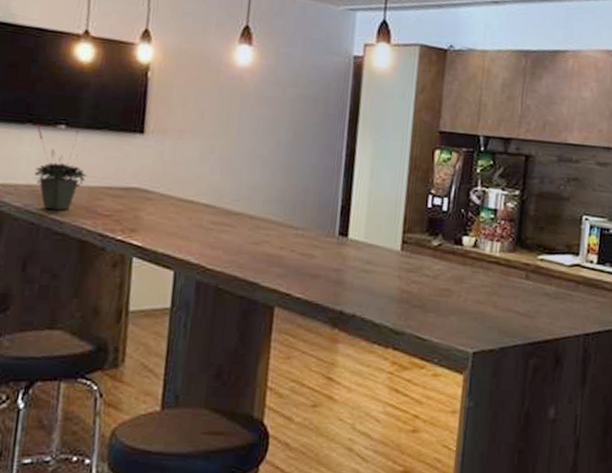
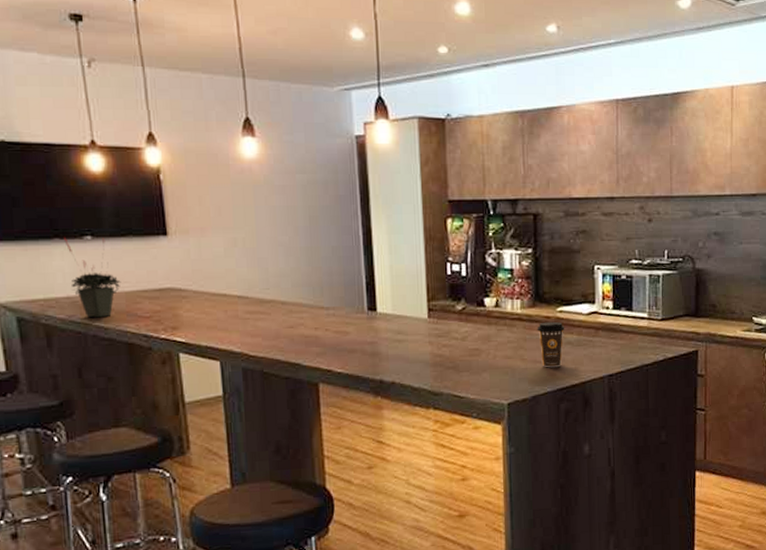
coffee cup: none [514,269,544,319] -> present [537,321,565,368]

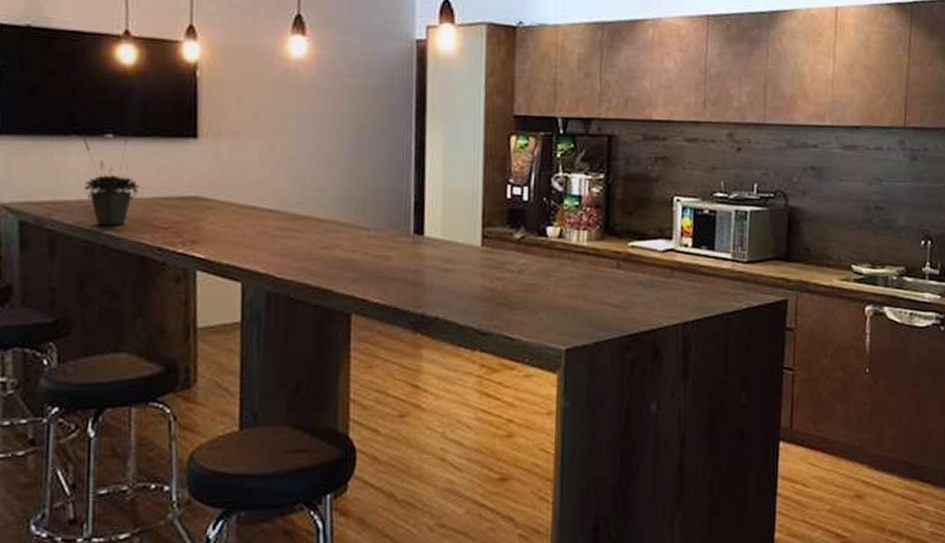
coffee cup: present [537,321,565,368] -> none [604,257,637,311]

